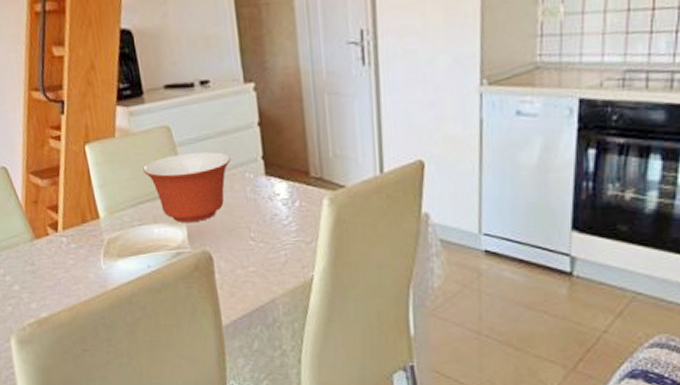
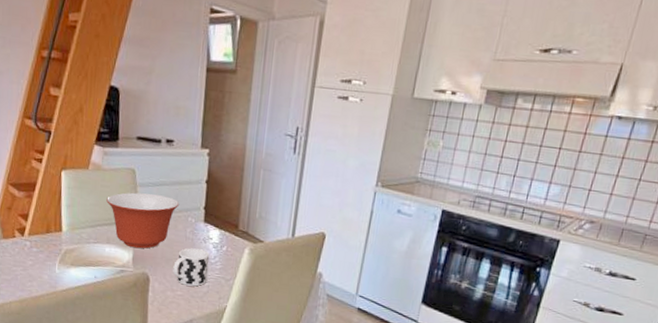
cup: none [238,210,283,258] -> present [173,248,210,287]

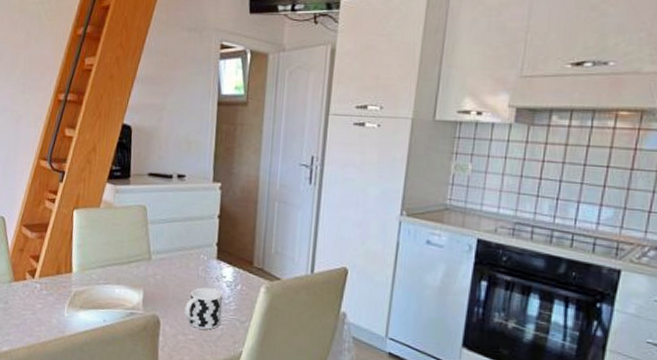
mixing bowl: present [106,192,180,249] -> none [117,230,191,289]

